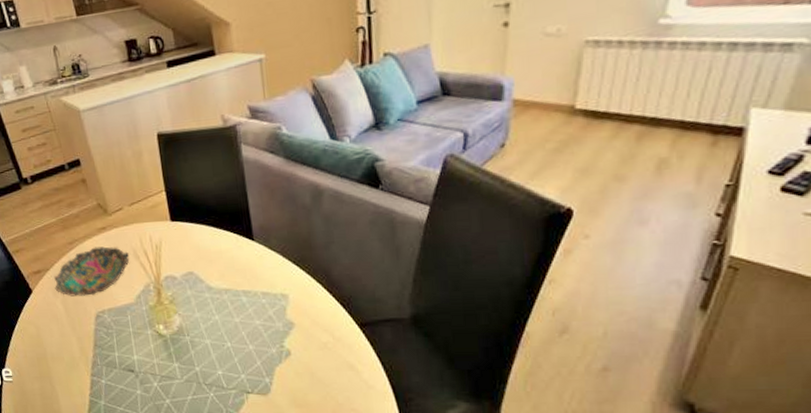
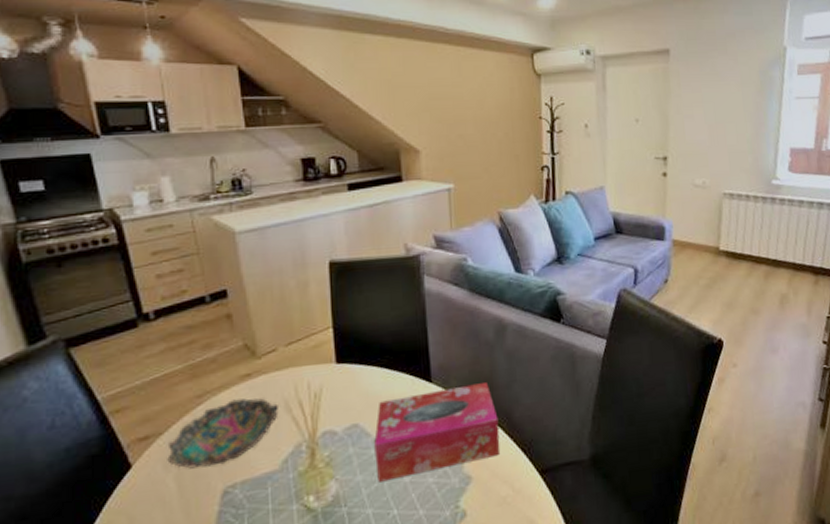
tissue box: none [207,243,320,320] -> present [374,383,500,482]

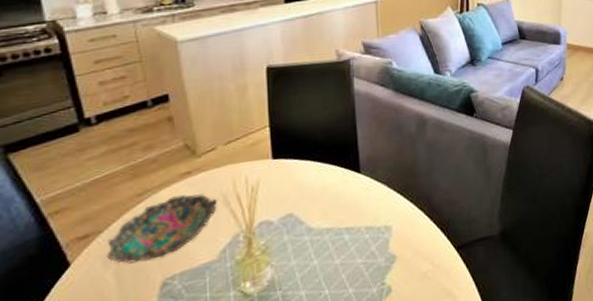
tissue box: present [374,383,500,482] -> none [307,171,422,266]

